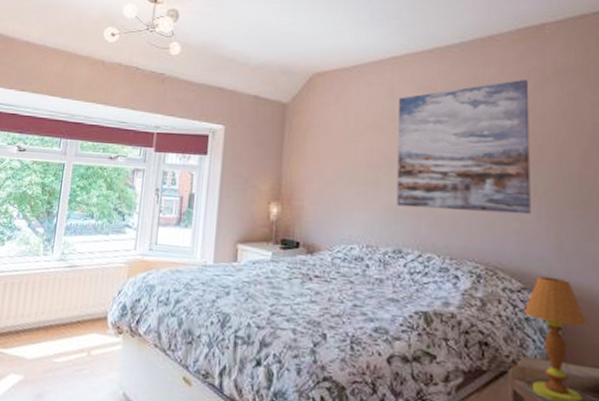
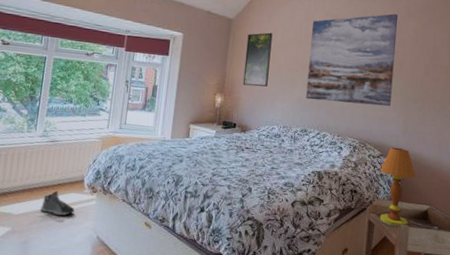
sneaker: none [57,329,96,364] -> present [40,190,75,216]
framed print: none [305,117,343,191] -> present [242,32,273,87]

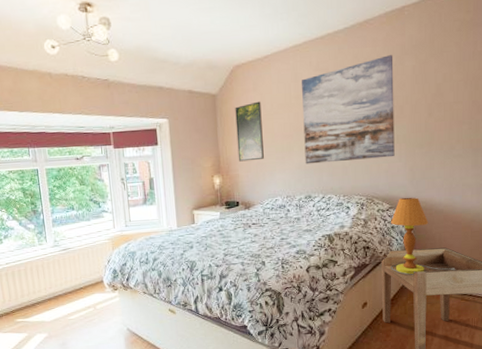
sneaker: present [40,190,75,216] -> none [69,294,101,317]

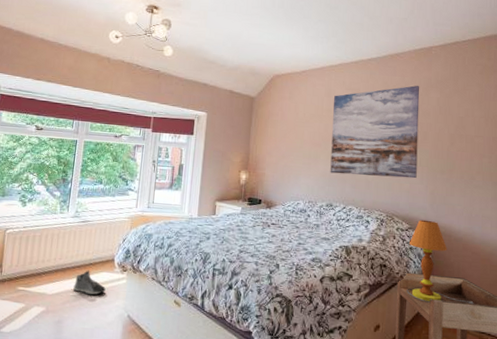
sneaker: none [69,294,101,317] -> present [73,270,106,295]
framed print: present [235,101,264,162] -> none [266,109,295,163]

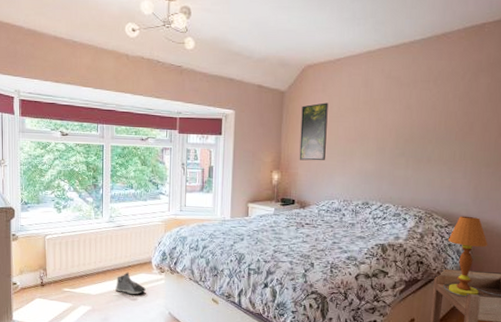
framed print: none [266,109,295,163] -> present [299,102,328,161]
wall art: present [330,85,420,179] -> none [366,70,469,174]

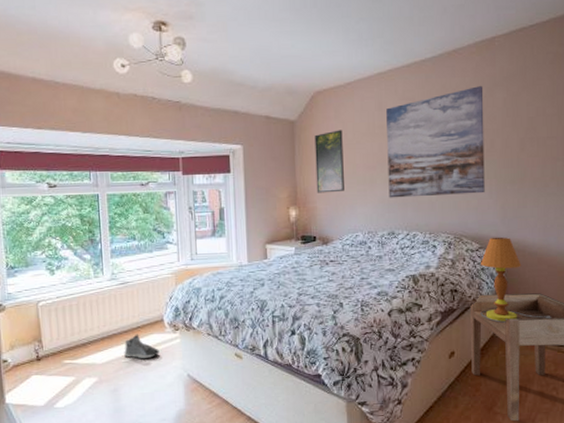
wall art: none [366,70,469,174] -> present [386,86,485,198]

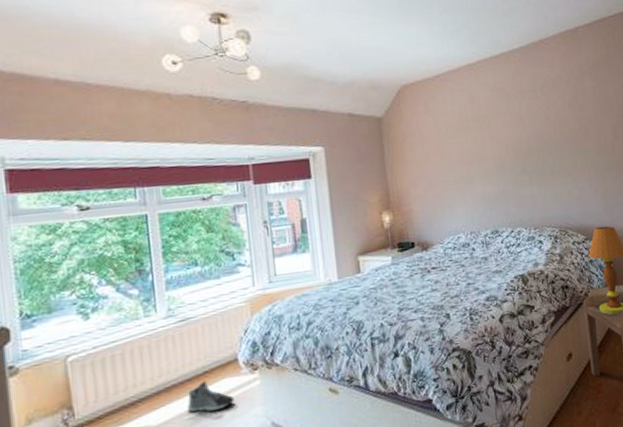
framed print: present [314,130,344,193] -> none [404,125,441,195]
wall art: present [386,86,485,198] -> none [478,75,585,195]

